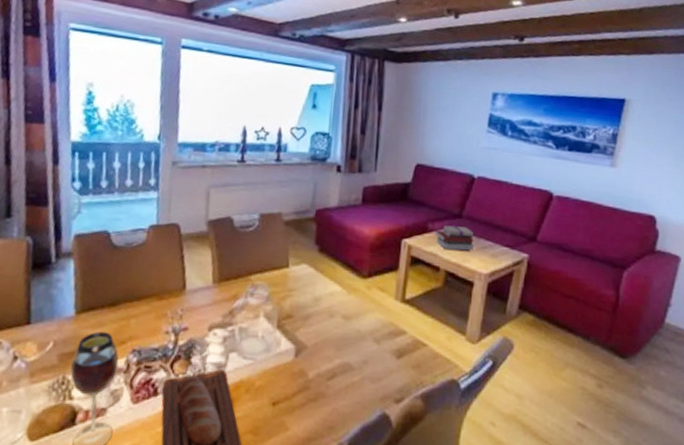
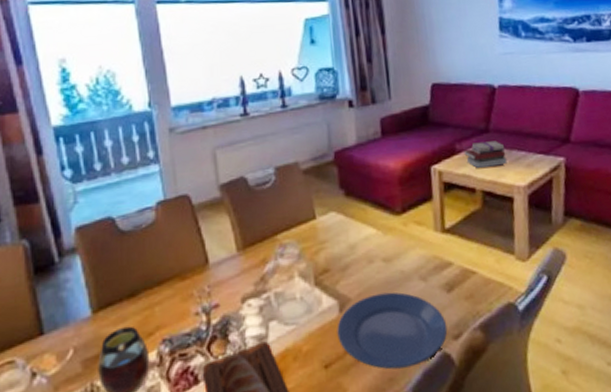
plate: none [289,346,391,420] -> present [337,292,448,370]

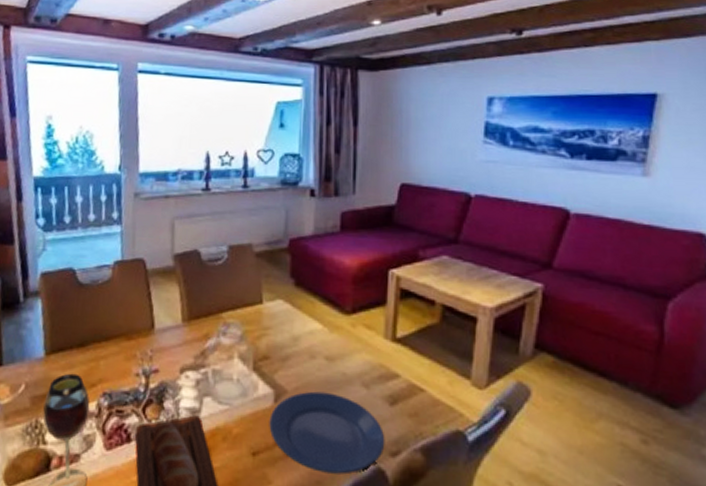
books: present [464,141,507,168] -> none [427,252,475,281]

